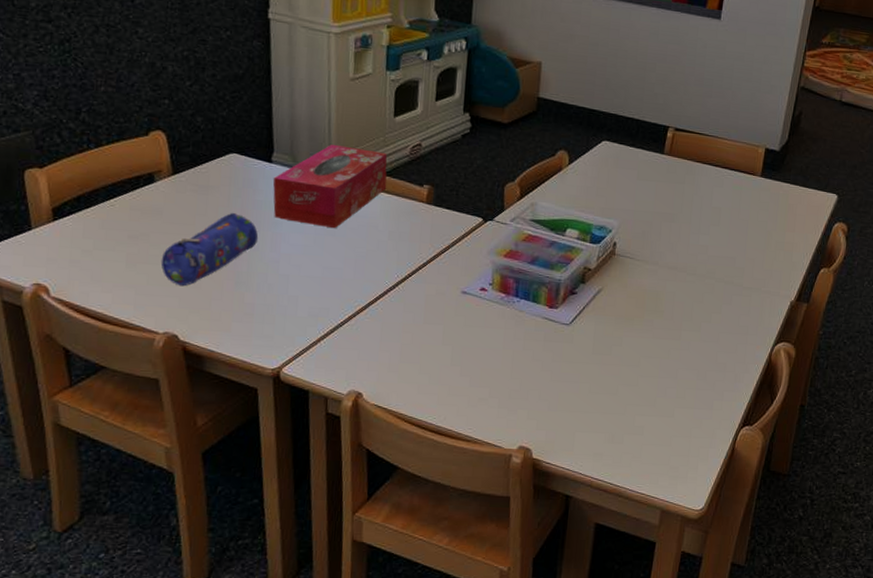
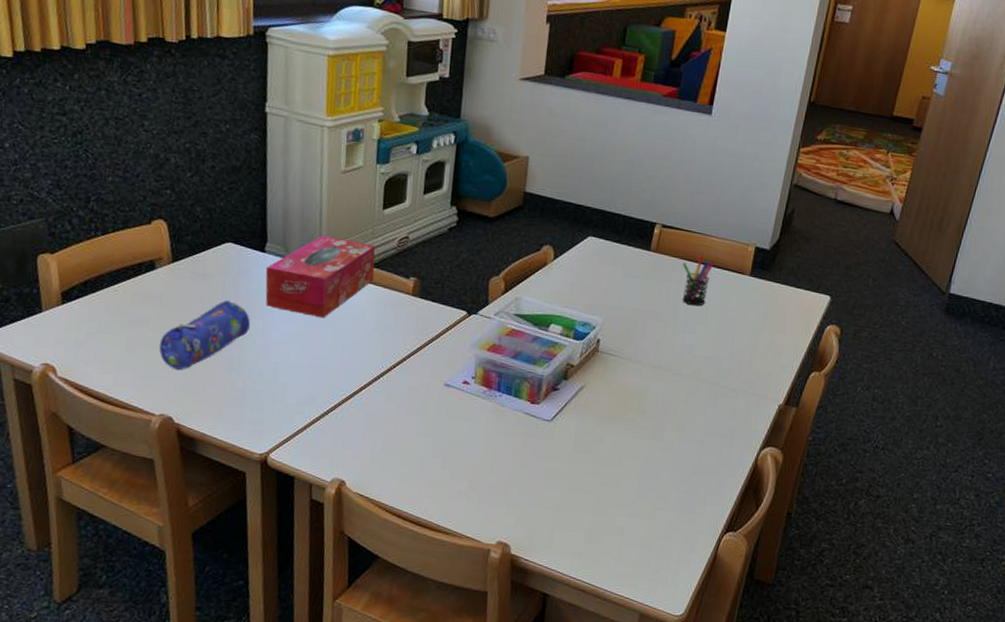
pen holder: none [695,157,725,208] -> present [682,255,713,307]

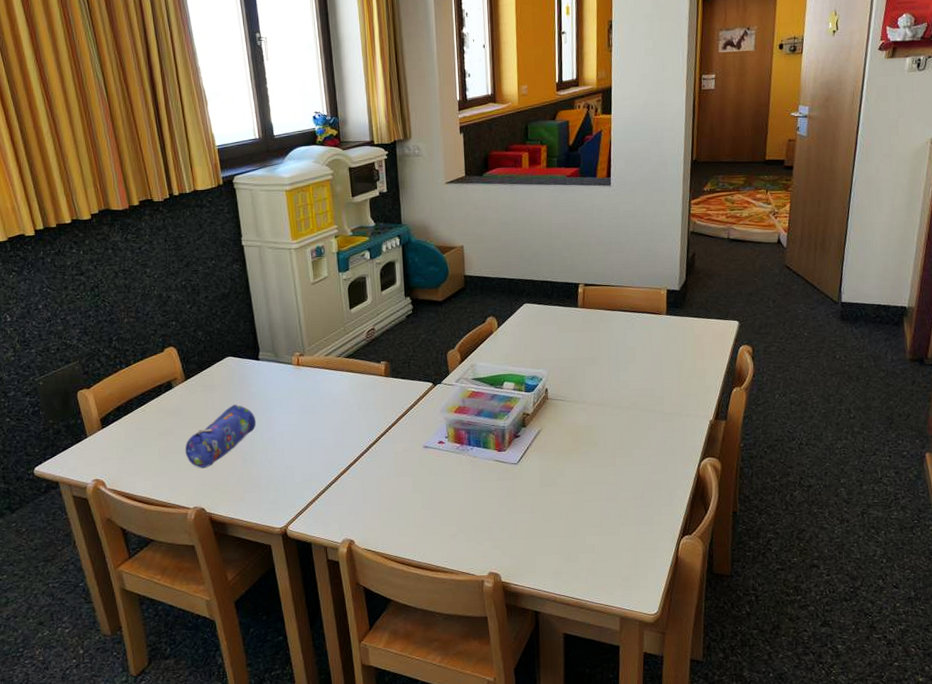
tissue box: present [265,235,375,318] -> none [261,338,352,407]
pen holder: present [682,255,713,307] -> none [607,304,633,348]

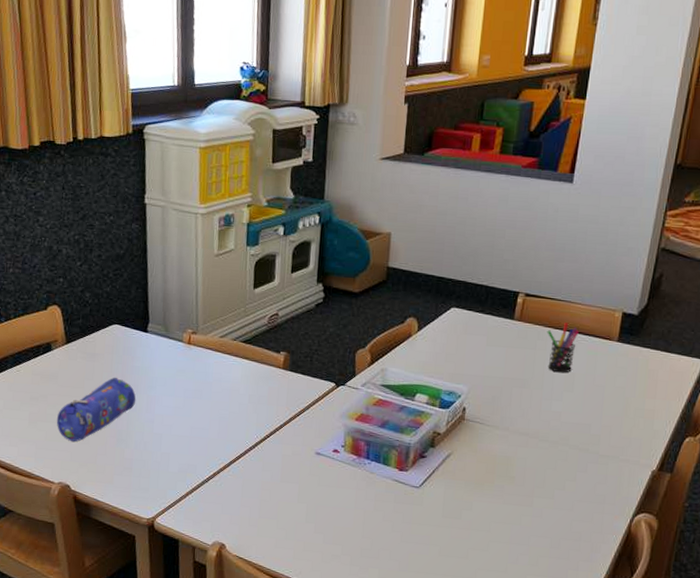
pen holder: none [607,304,633,348] -> present [547,322,579,373]

